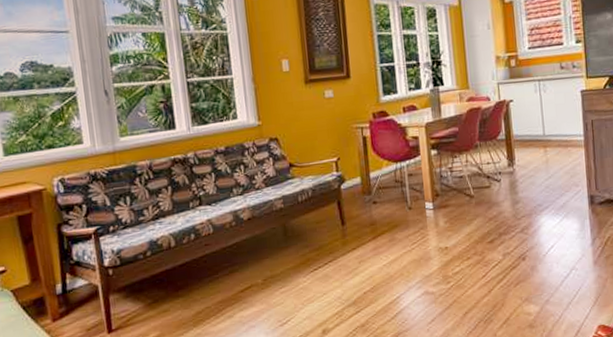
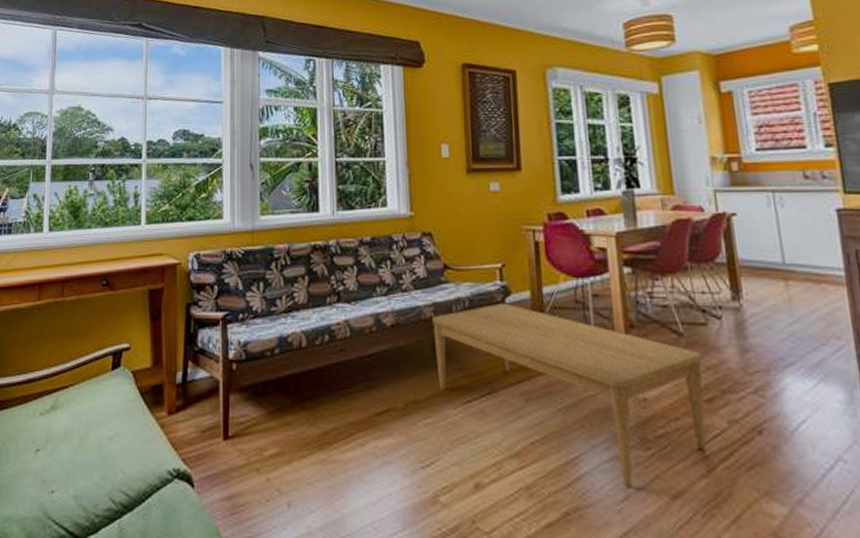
coffee table: none [282,189,488,312] -> present [432,303,706,487]

